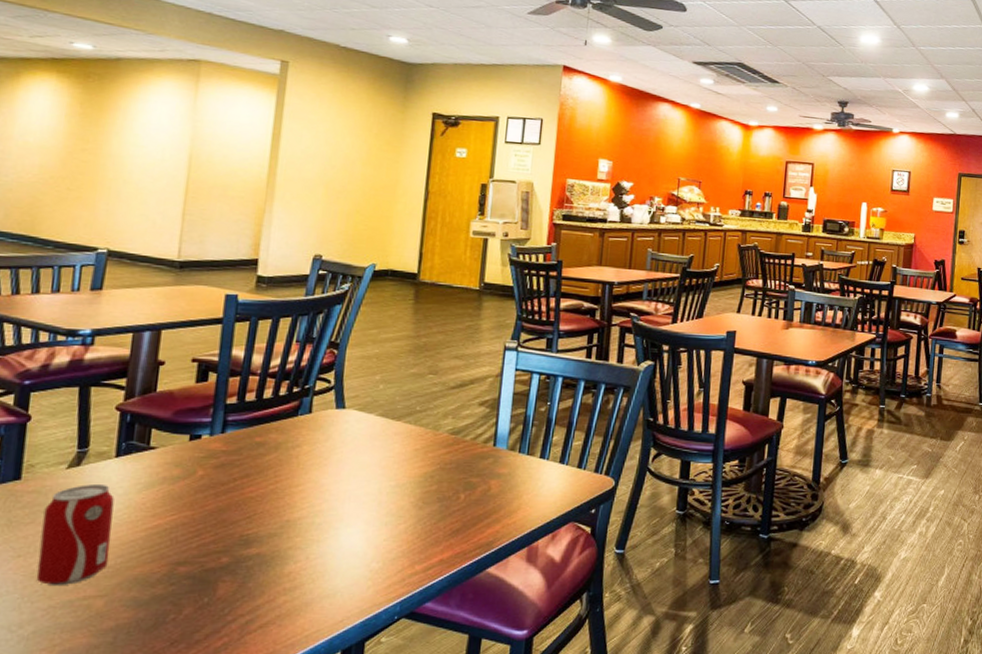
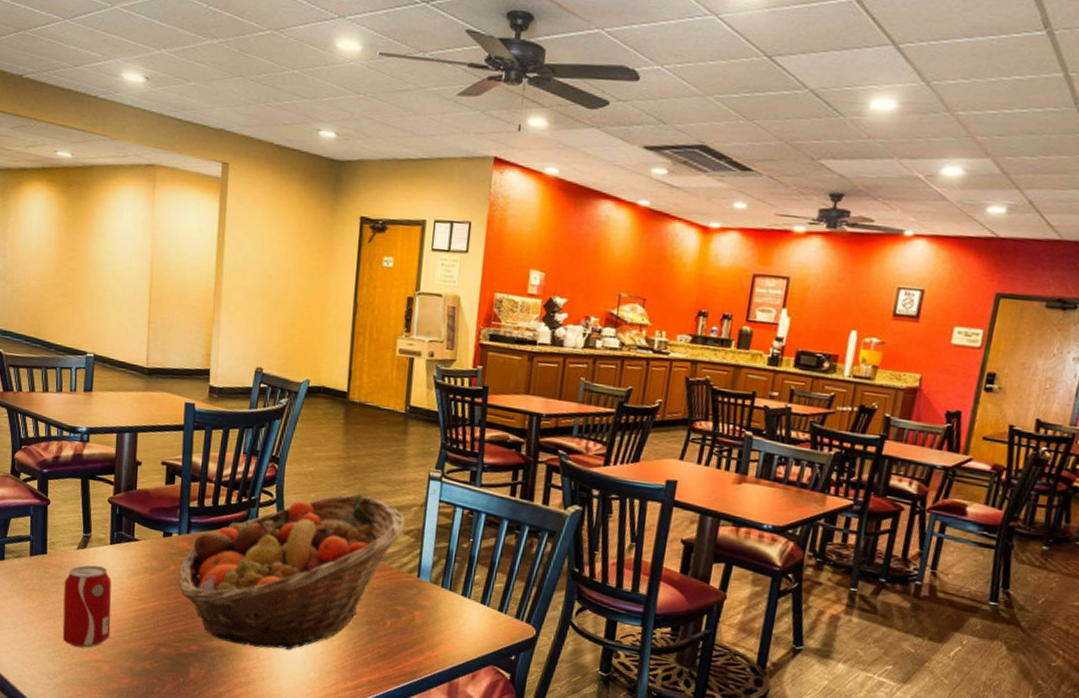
fruit basket: none [206,371,481,547] -> present [178,493,407,650]

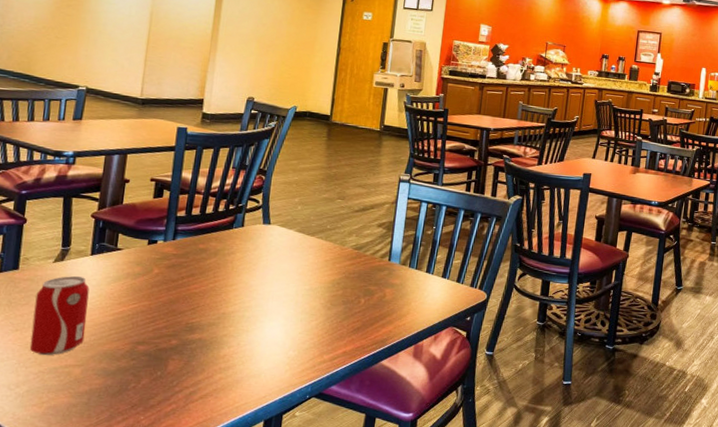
fruit basket: present [178,493,407,650] -> none [160,196,380,335]

